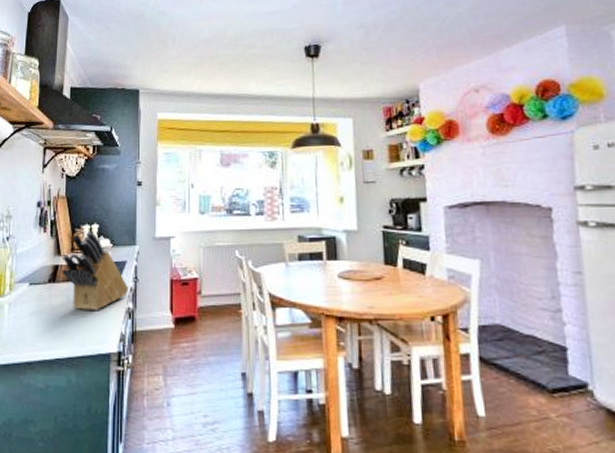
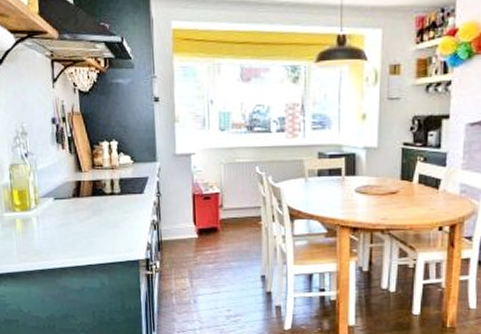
knife block: present [62,230,128,311] -> none [84,147,152,224]

